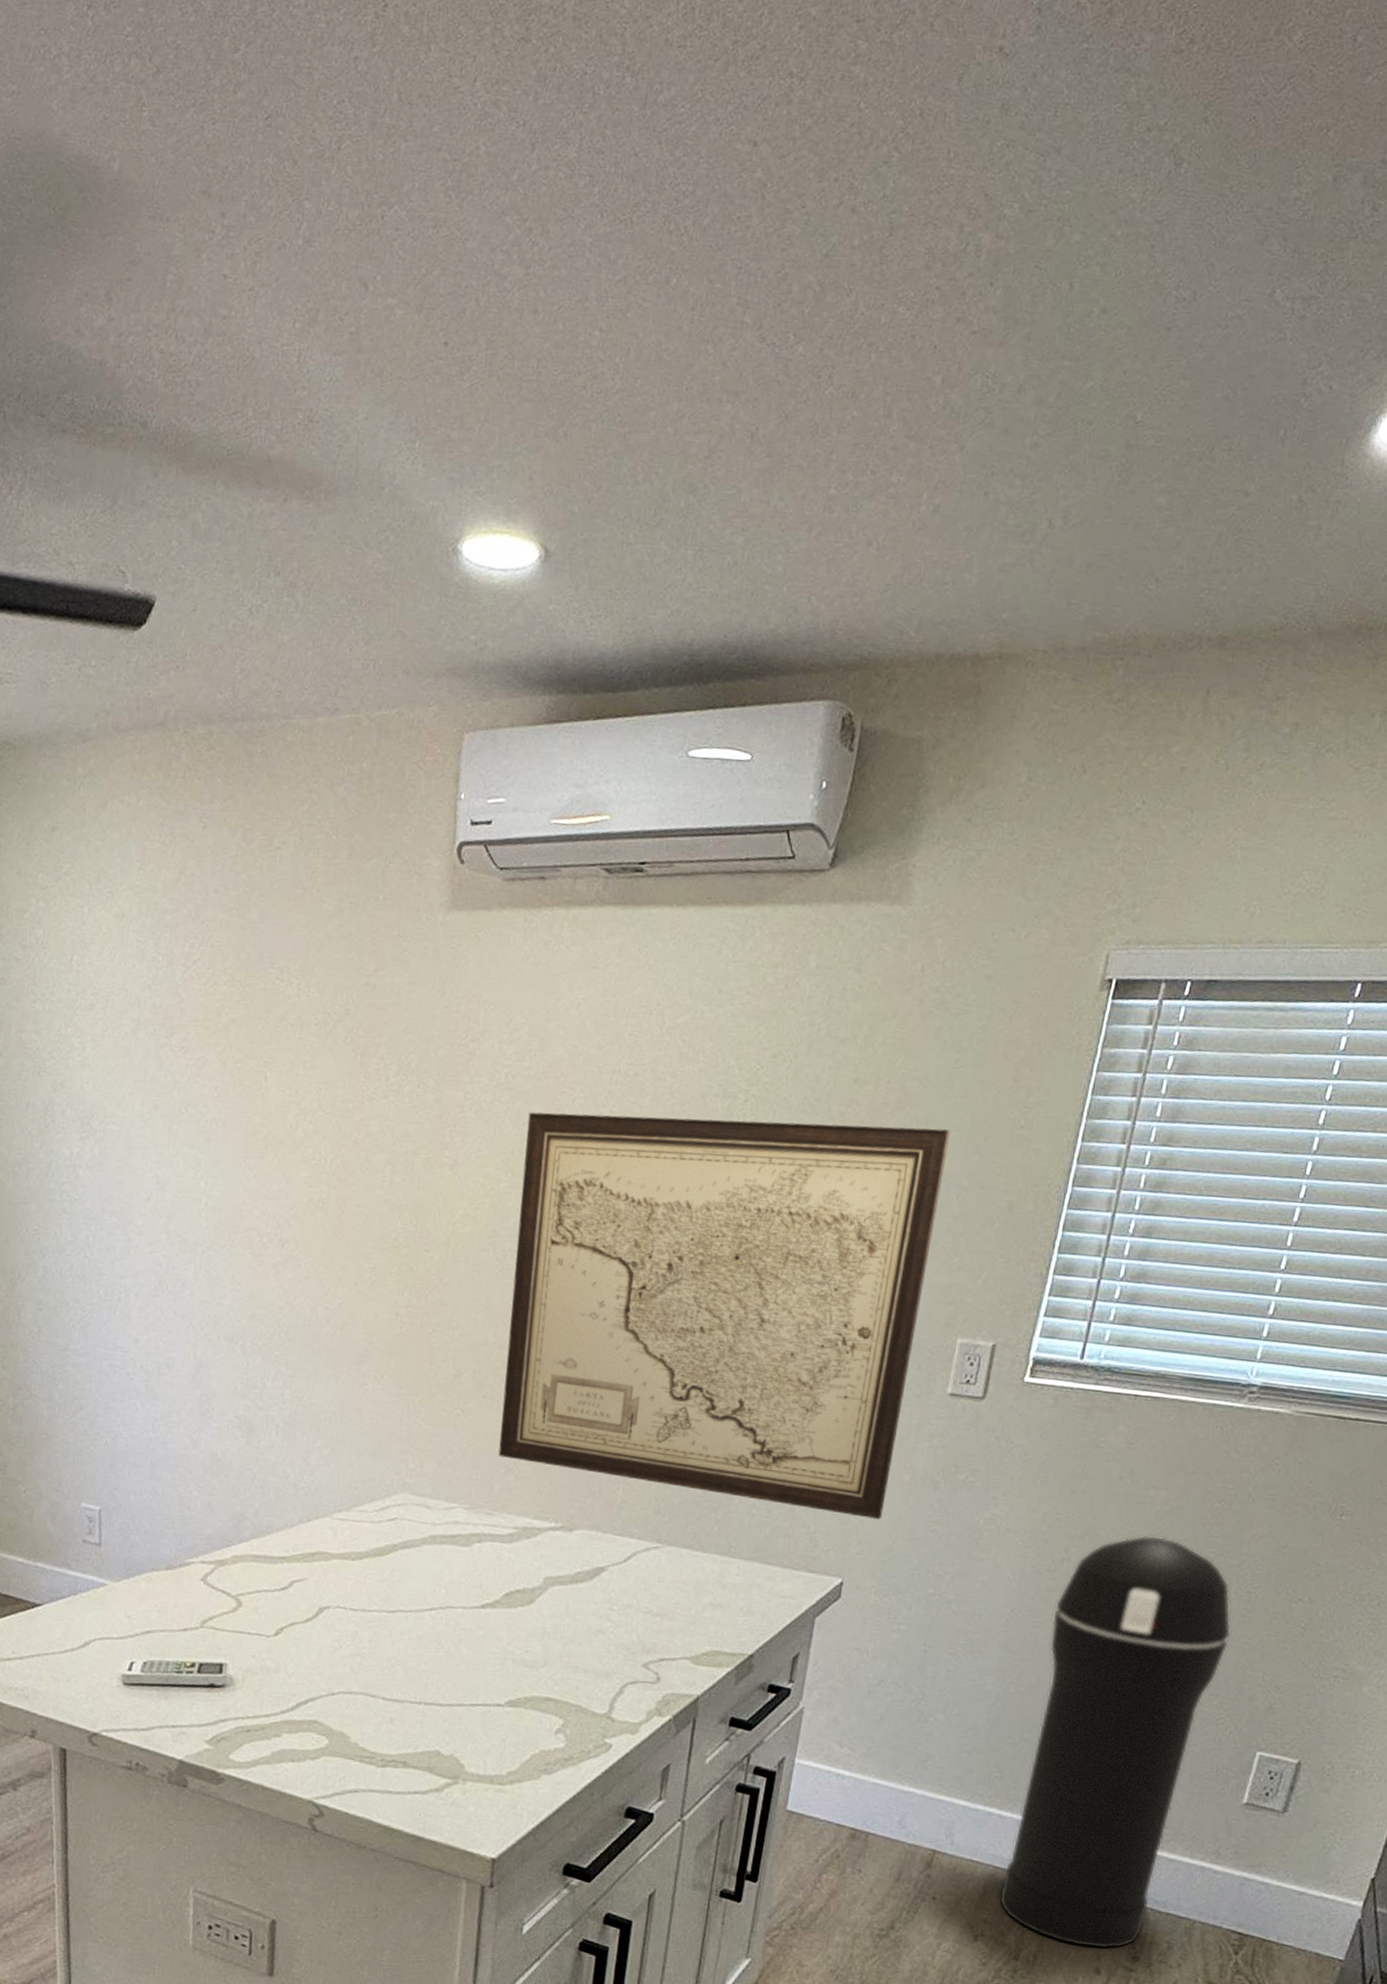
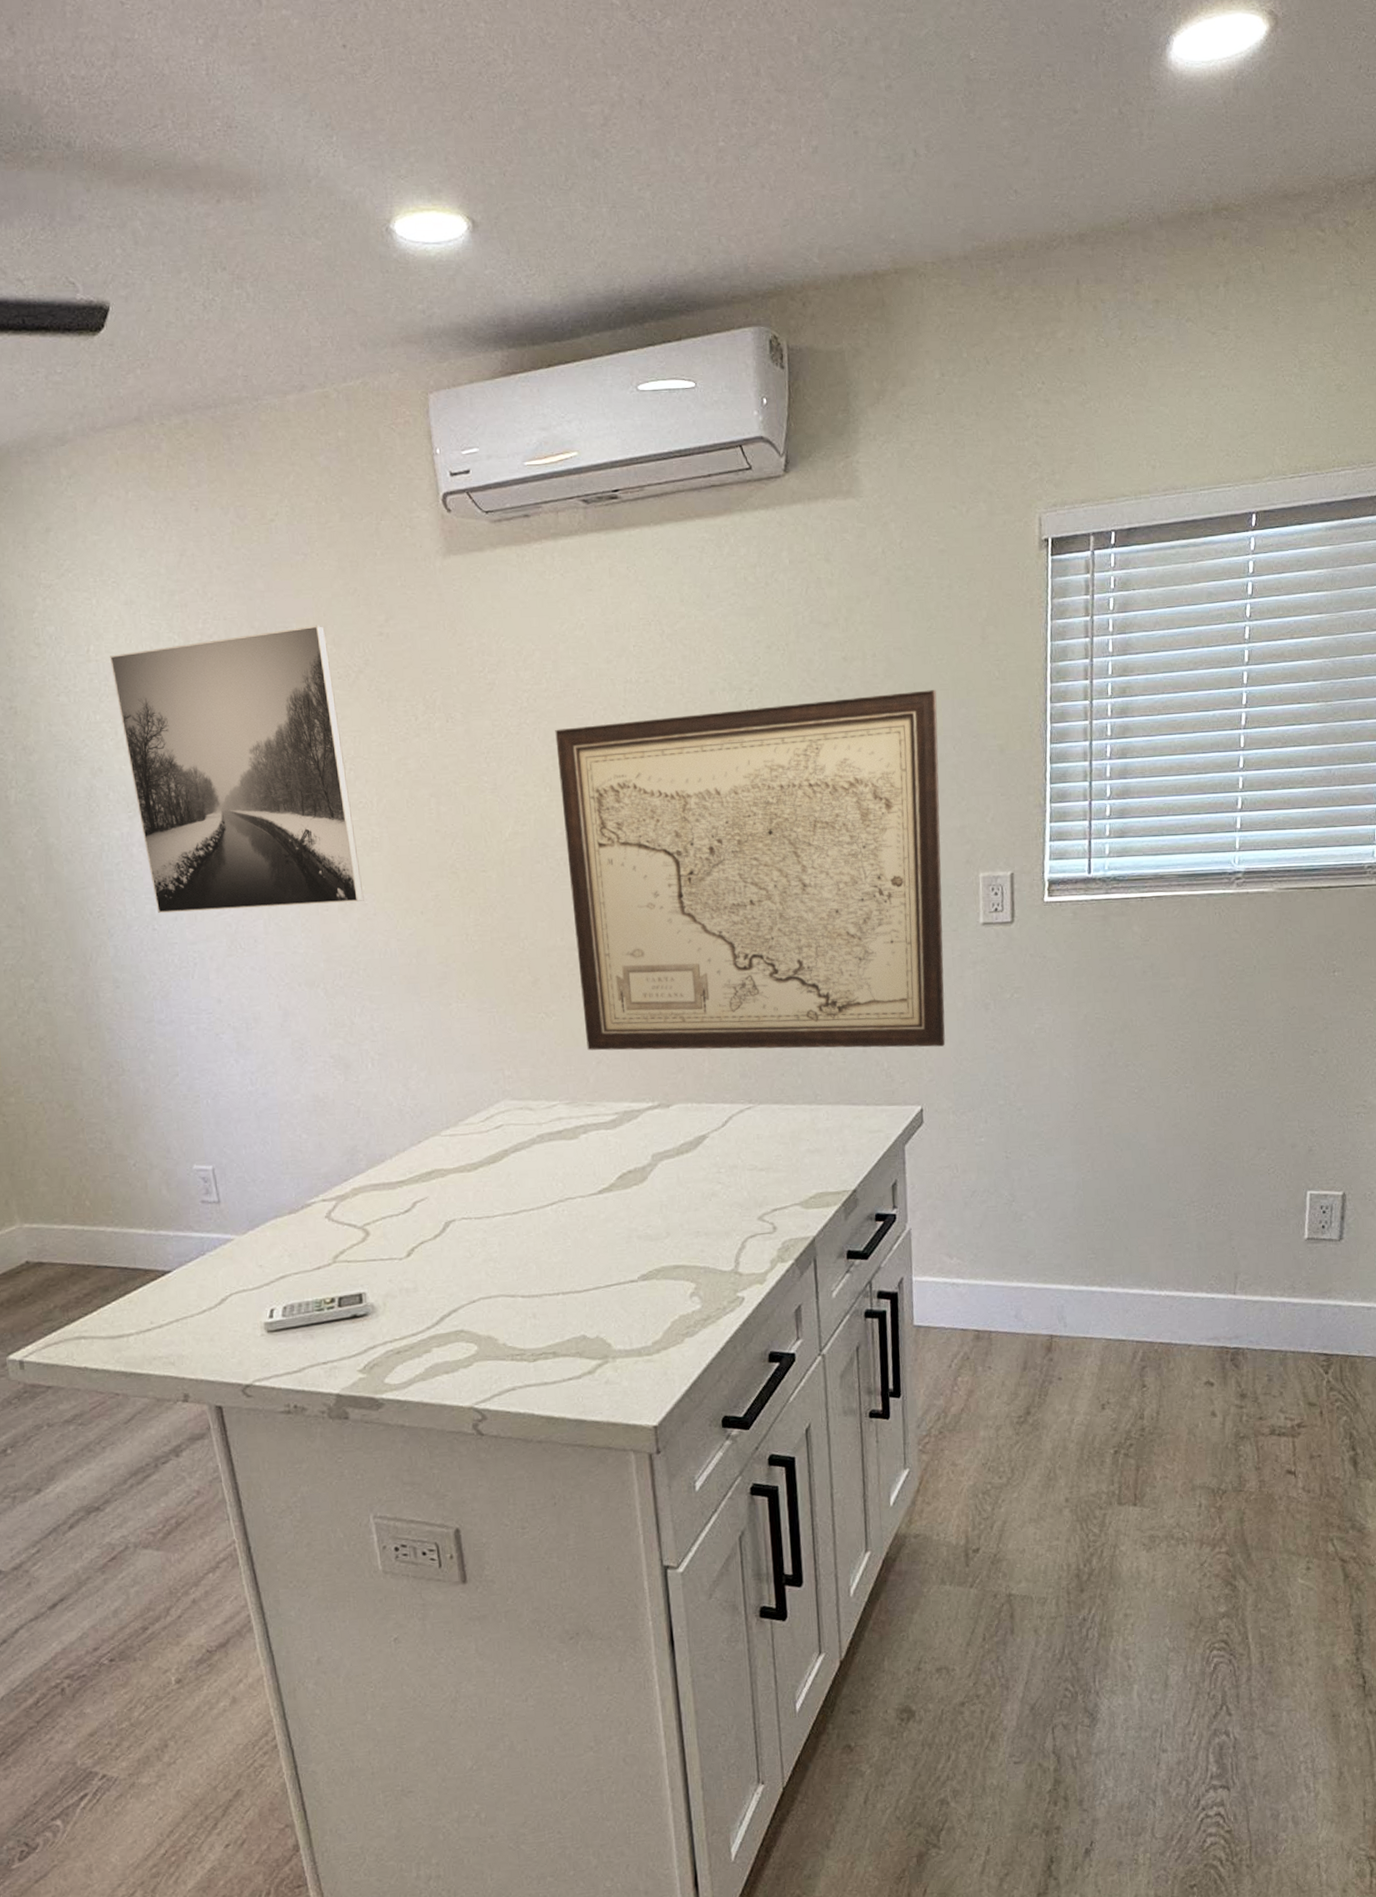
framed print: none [91,965,312,1262] -> present [110,625,364,913]
trash can: present [999,1535,1231,1950] -> none [1111,1018,1264,1396]

